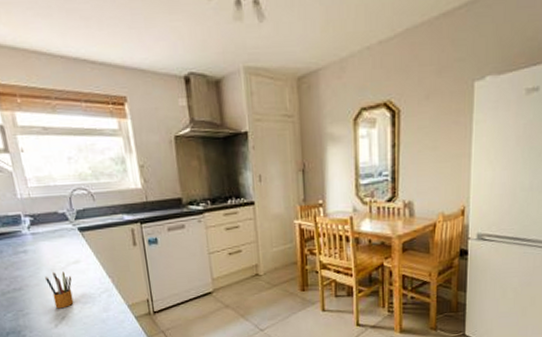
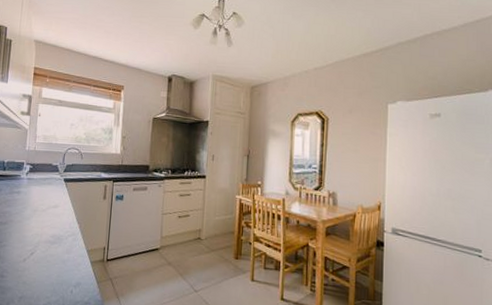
pencil box: present [45,271,74,309] -> none [27,212,49,245]

